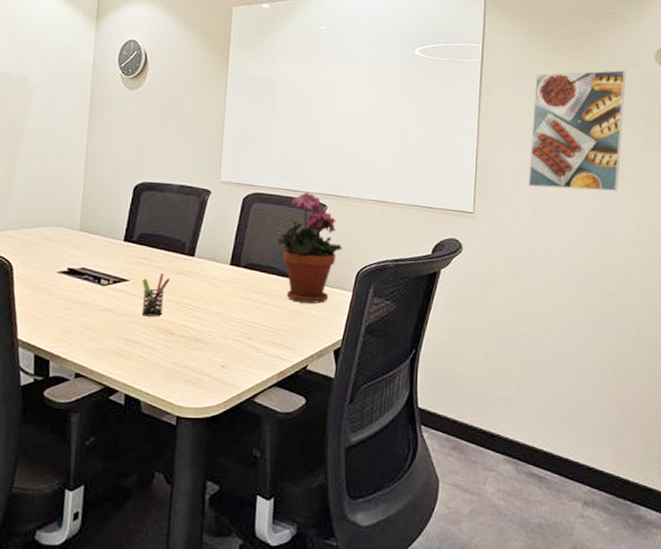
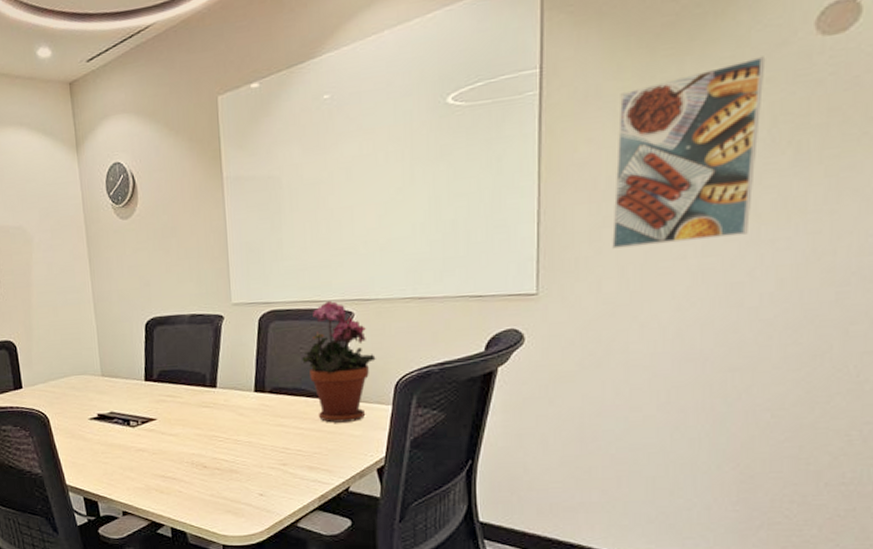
pen holder: present [141,274,170,317] -> none [168,409,196,453]

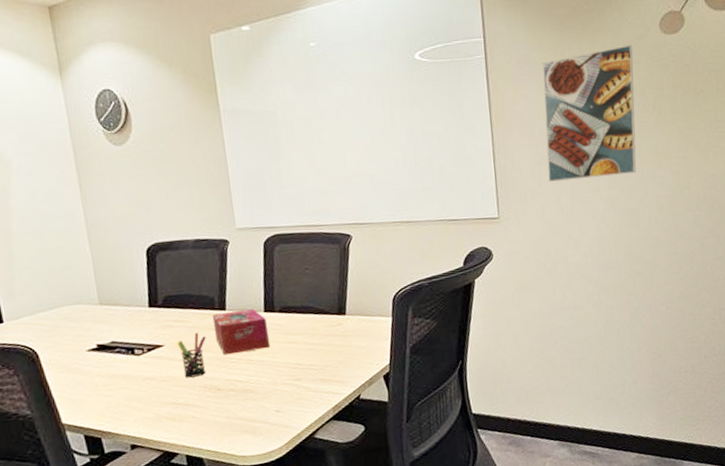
pen holder: none [168,409,196,453] -> present [176,333,207,378]
tissue box: none [203,387,257,433] -> present [212,308,269,355]
potted plant: present [302,300,376,423] -> none [307,224,374,337]

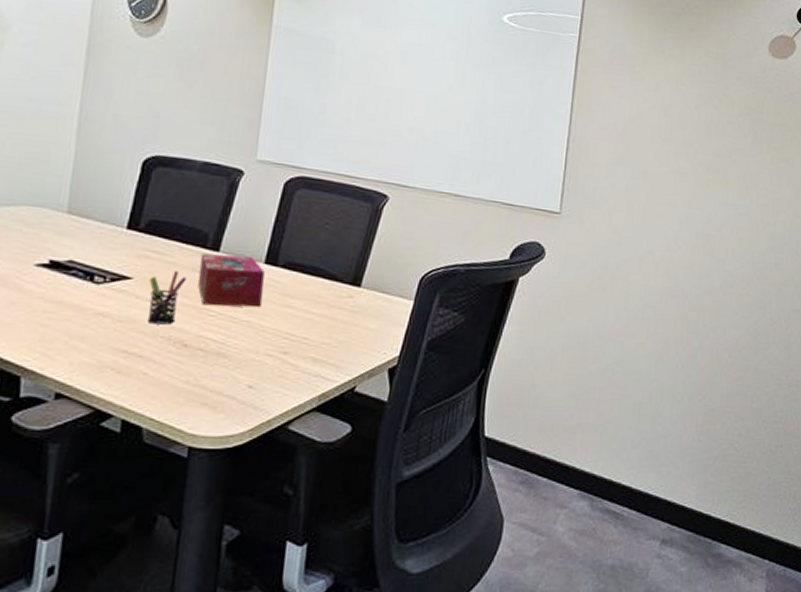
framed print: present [542,44,636,182] -> none [623,56,738,196]

